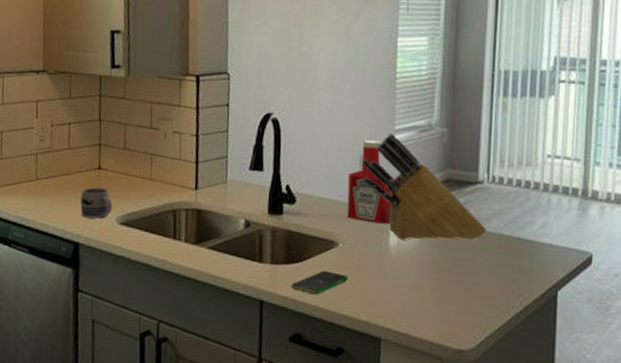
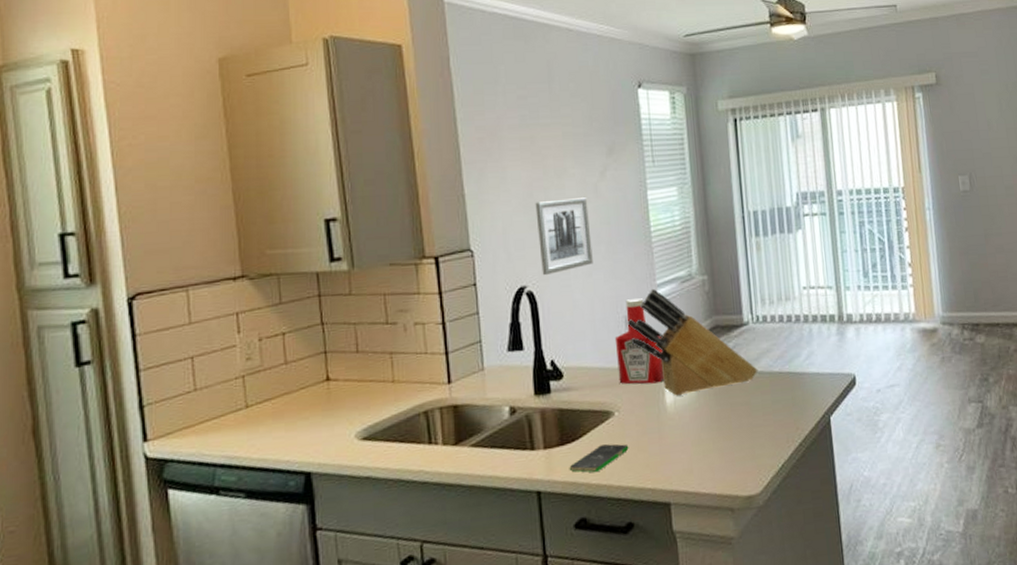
mug: present [80,187,113,219] -> none [308,401,350,441]
wall art: none [288,36,339,106] -> present [535,197,593,276]

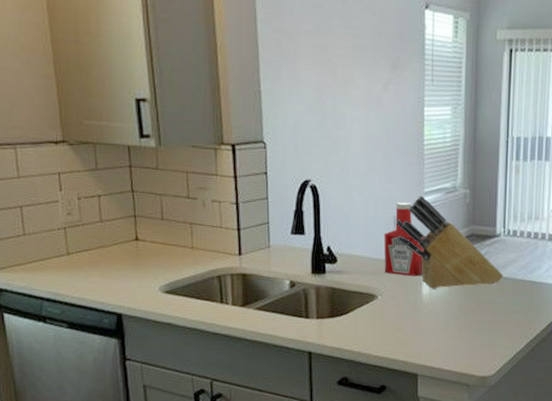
wall art: present [535,197,593,276] -> none [323,105,371,173]
smartphone: present [569,444,629,473] -> none [336,321,388,343]

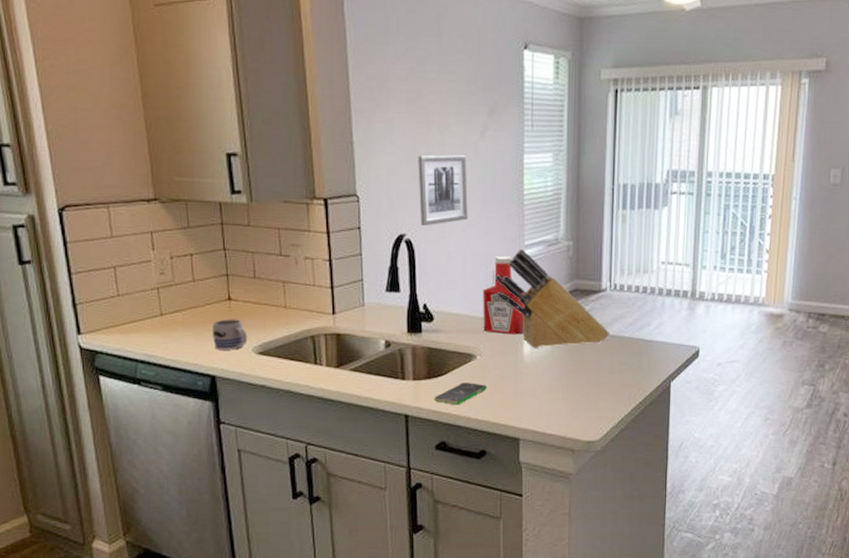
mug: none [119,259,155,289] -> present [212,319,248,350]
wall art: none [323,105,371,173] -> present [418,155,468,226]
smartphone: none [336,321,388,343] -> present [434,383,487,405]

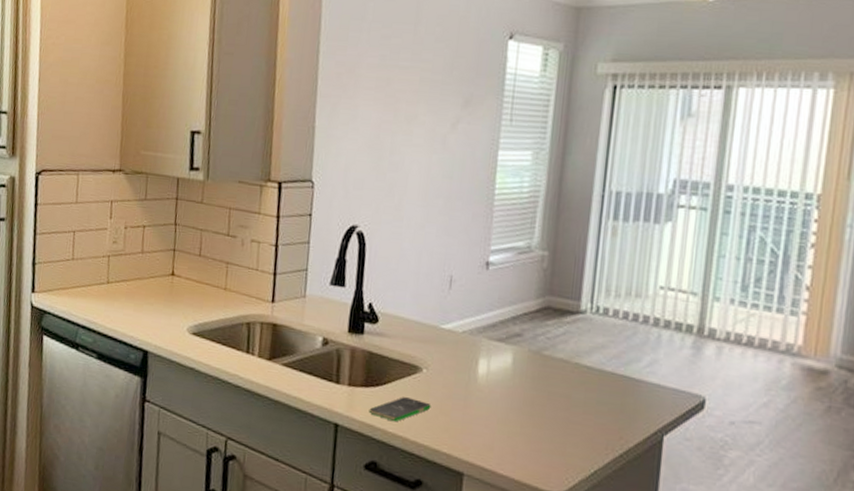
mug: present [212,319,248,350] -> none [151,294,185,327]
wall art: present [418,155,468,226] -> none [375,144,434,219]
ketchup bottle: present [482,256,525,335] -> none [433,259,485,351]
knife block: present [494,249,610,348] -> none [451,254,587,375]

